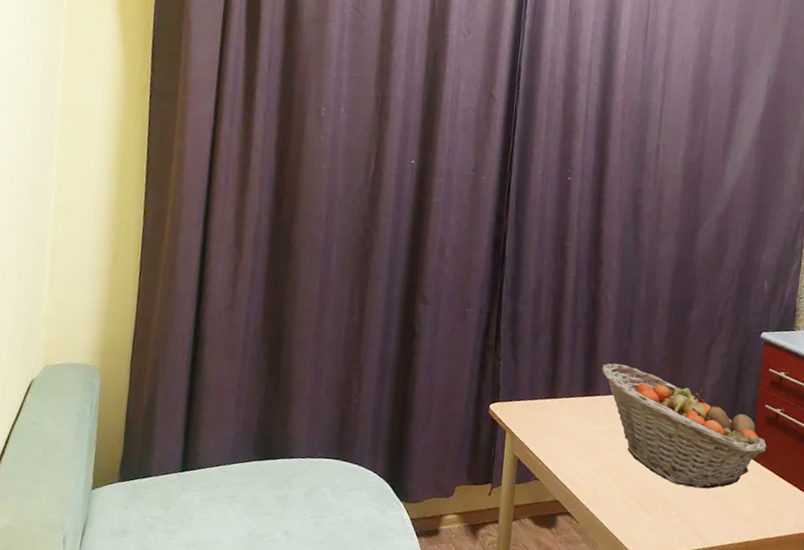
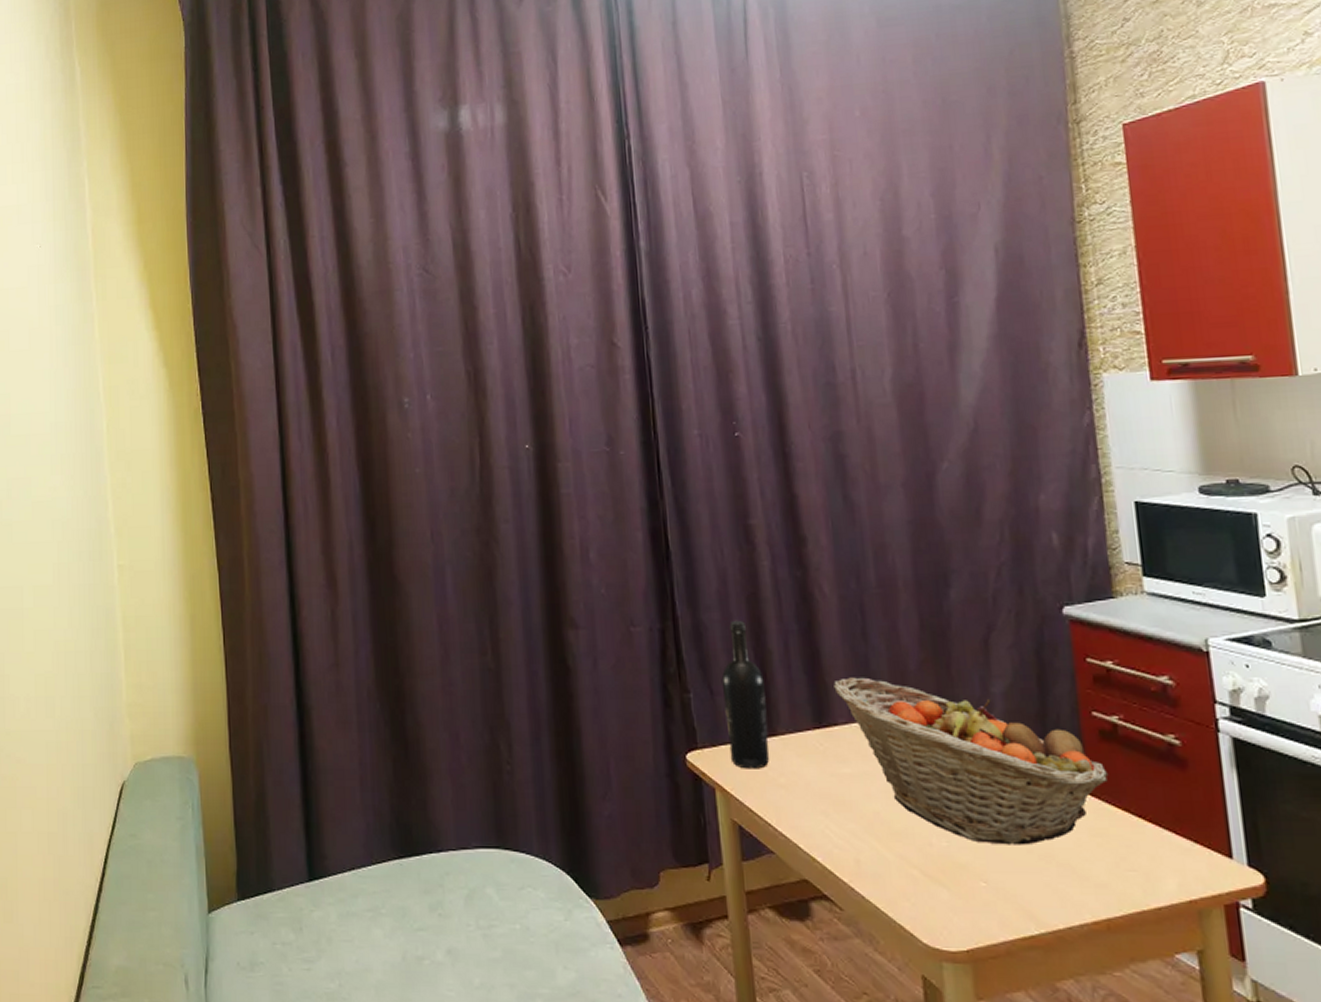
wine bottle: none [521,313,555,420] -> present [721,620,770,769]

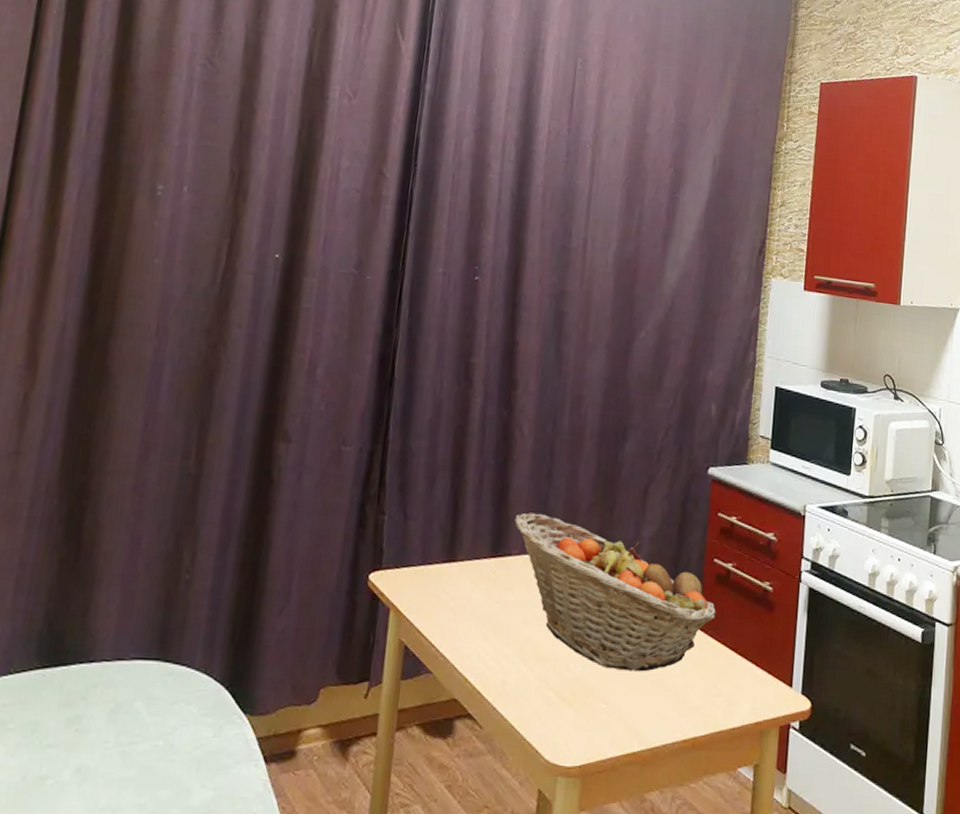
wine bottle: present [721,620,770,769] -> none [410,450,456,592]

